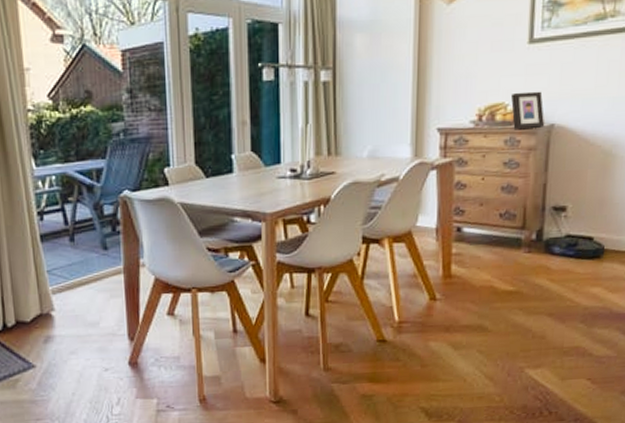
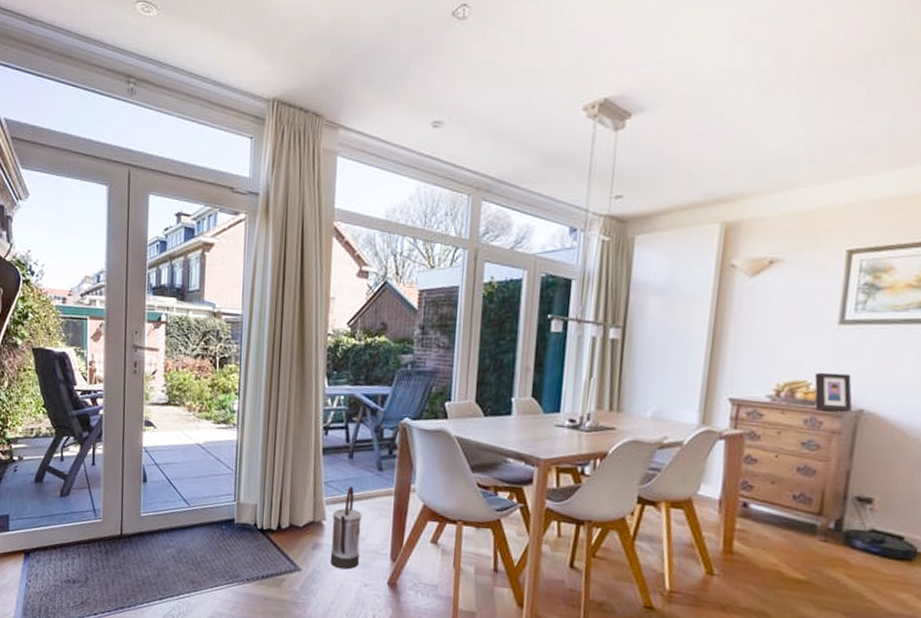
watering can: none [61,270,96,358] -> present [330,485,362,570]

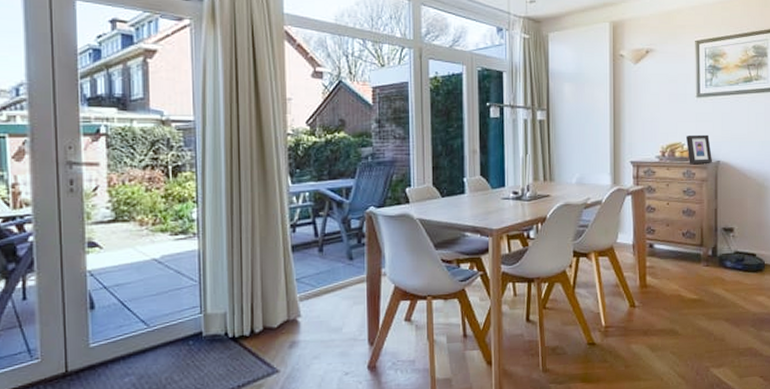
watering can: present [330,485,362,570] -> none [307,279,337,363]

